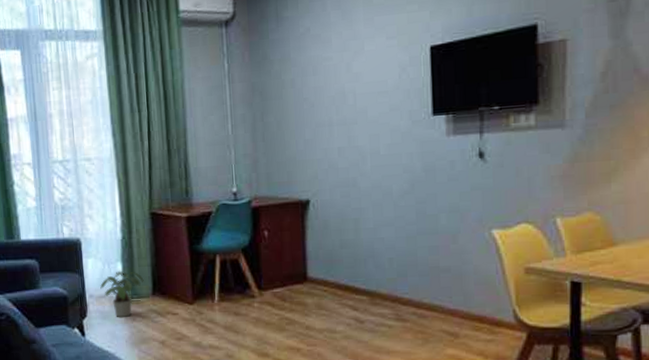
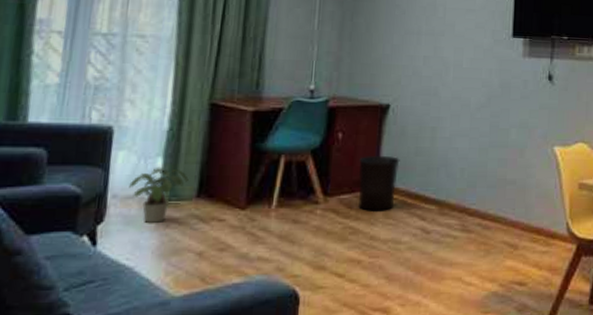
waste bin: none [287,250,326,304] -> present [357,155,400,213]

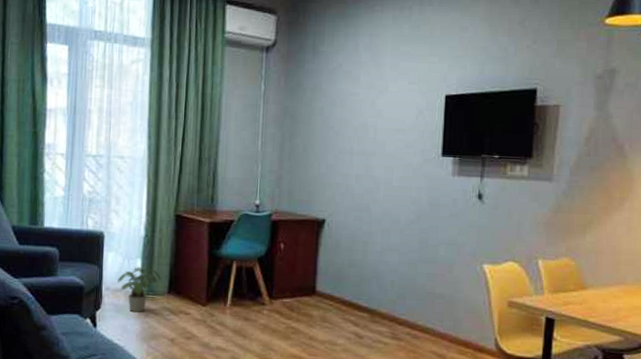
waste bin: present [357,155,400,213] -> none [298,264,335,316]

